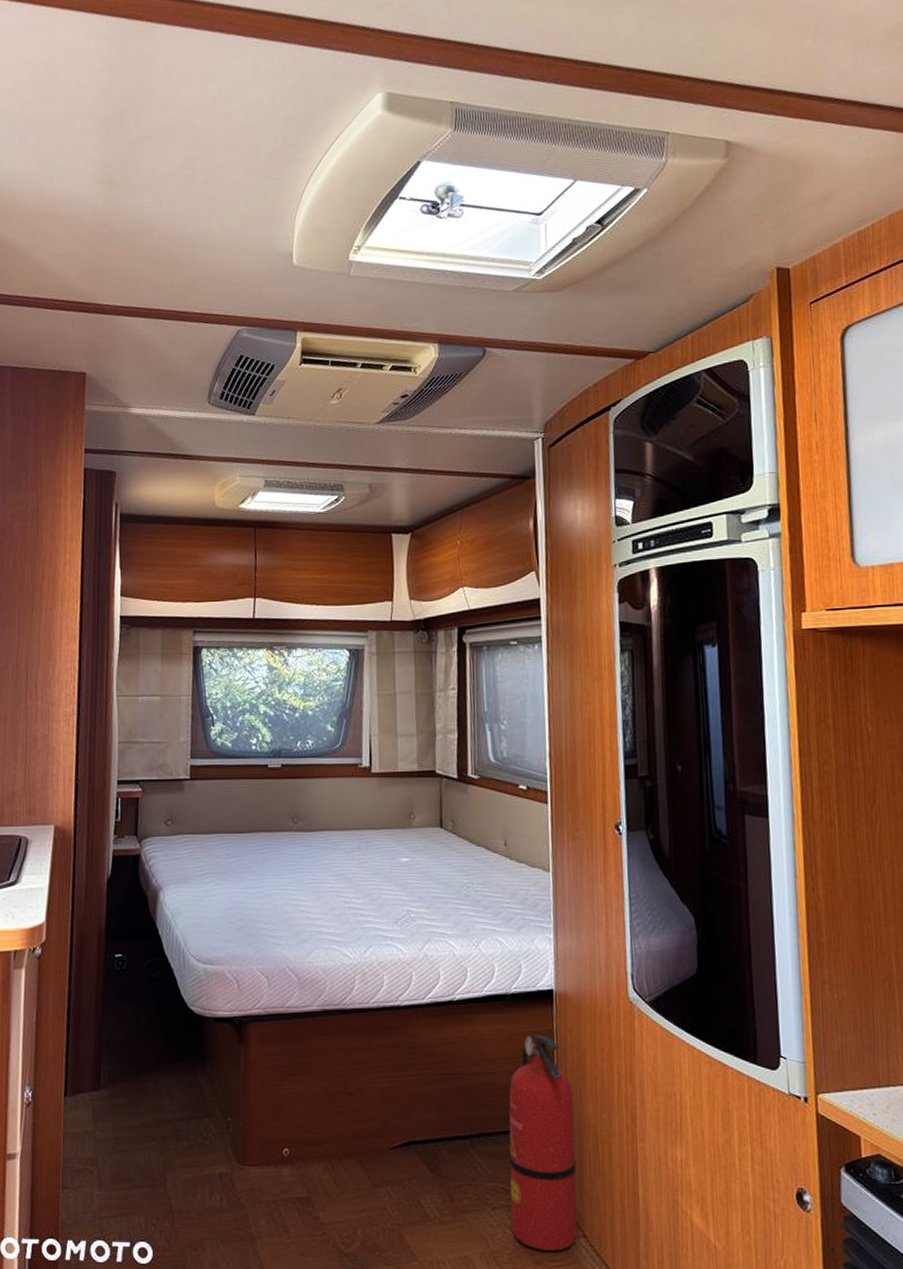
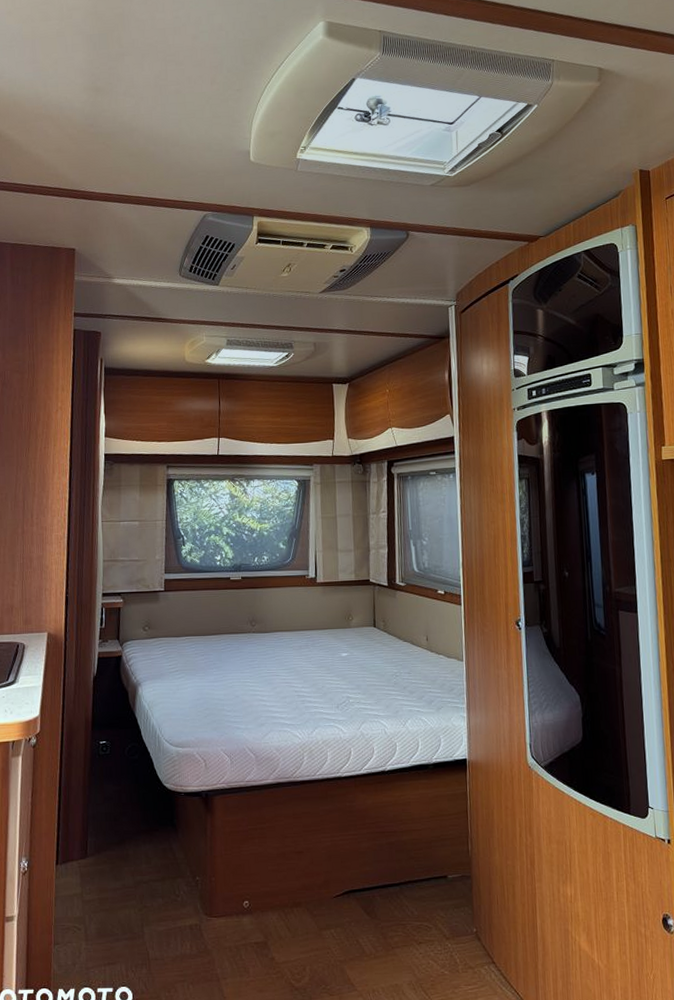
fire extinguisher: present [509,1034,578,1251] -> none [431,796,488,976]

